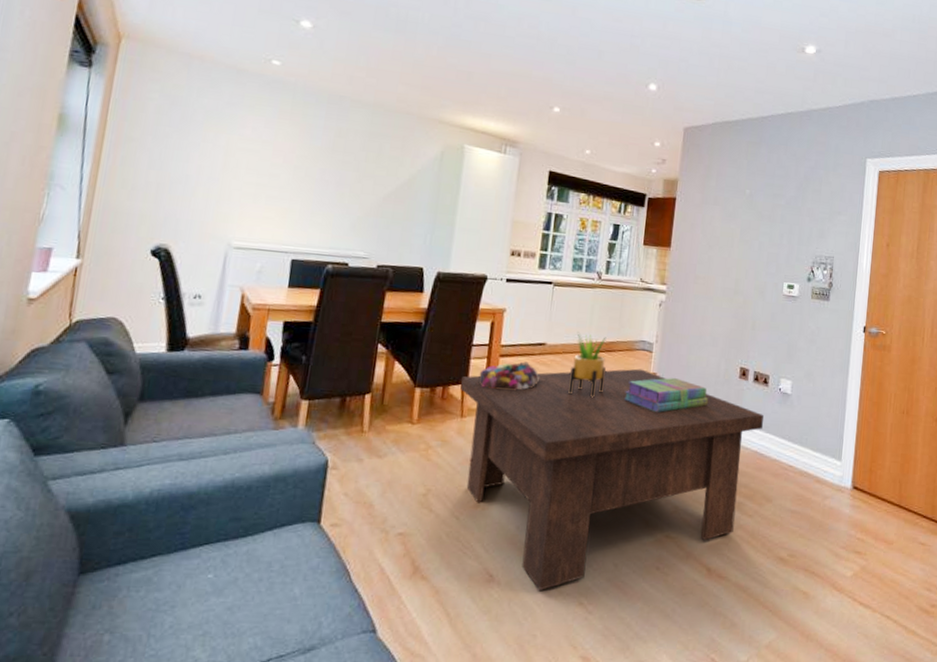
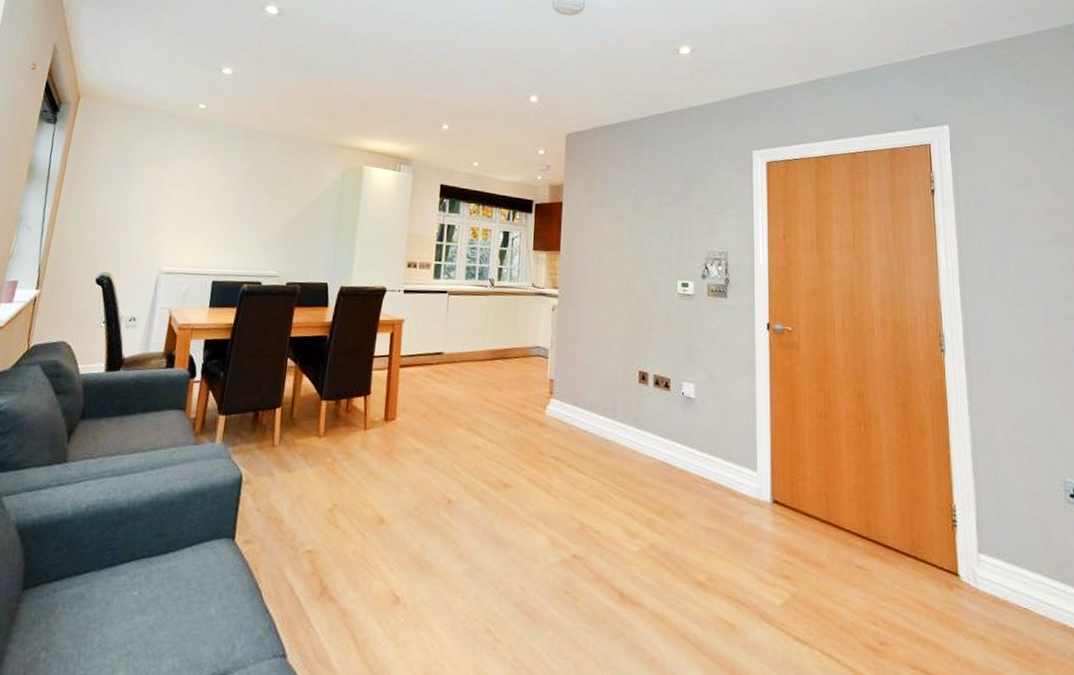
coffee table: present [460,369,764,590] -> none [363,375,668,615]
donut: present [478,361,539,390] -> none [380,371,438,401]
potted plant: present [568,332,607,398] -> none [467,340,502,407]
stack of books: present [624,378,709,412] -> none [522,384,609,421]

